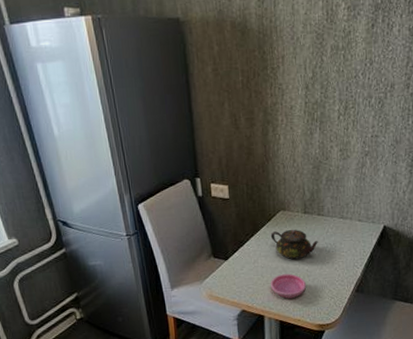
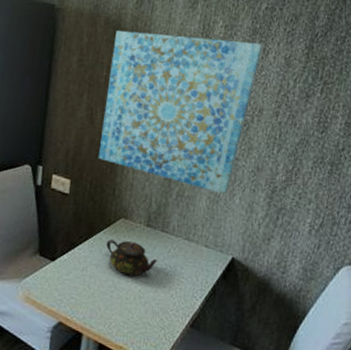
wall art: none [244,18,386,171] -> present [98,30,263,194]
saucer: present [270,273,307,299] -> none [95,289,137,320]

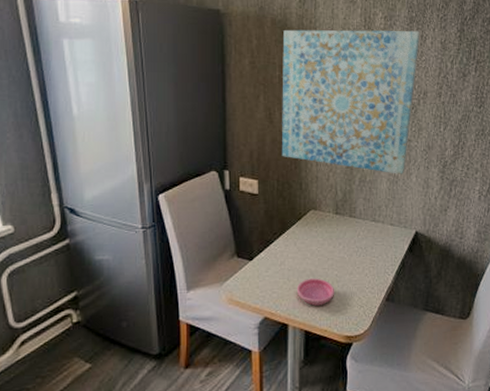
saucer: none [95,289,137,320] -> present [296,278,335,306]
teapot: present [106,239,157,277] -> none [299,230,349,263]

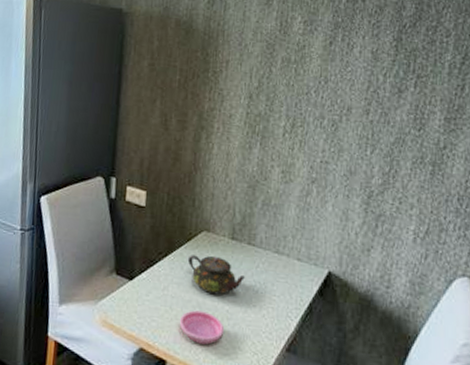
wall art: present [281,29,420,174] -> none [174,31,346,201]
teapot: none [299,230,349,263] -> present [187,255,245,295]

